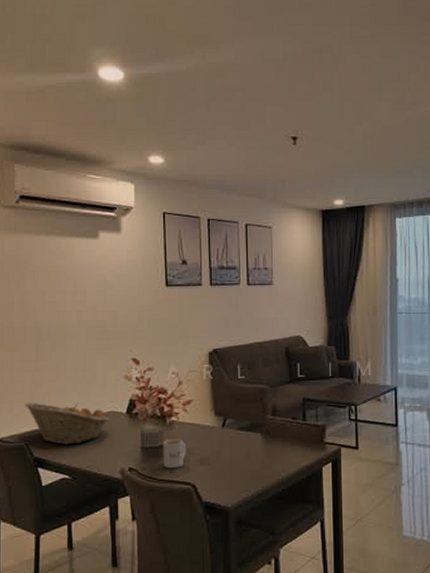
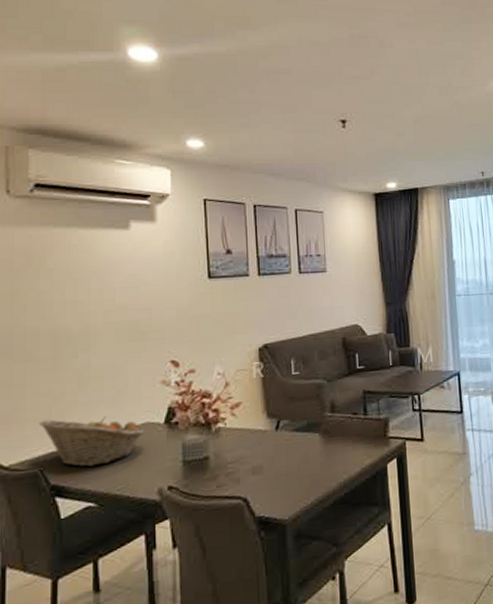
mug: present [163,438,187,468] -> none [208,447,236,482]

